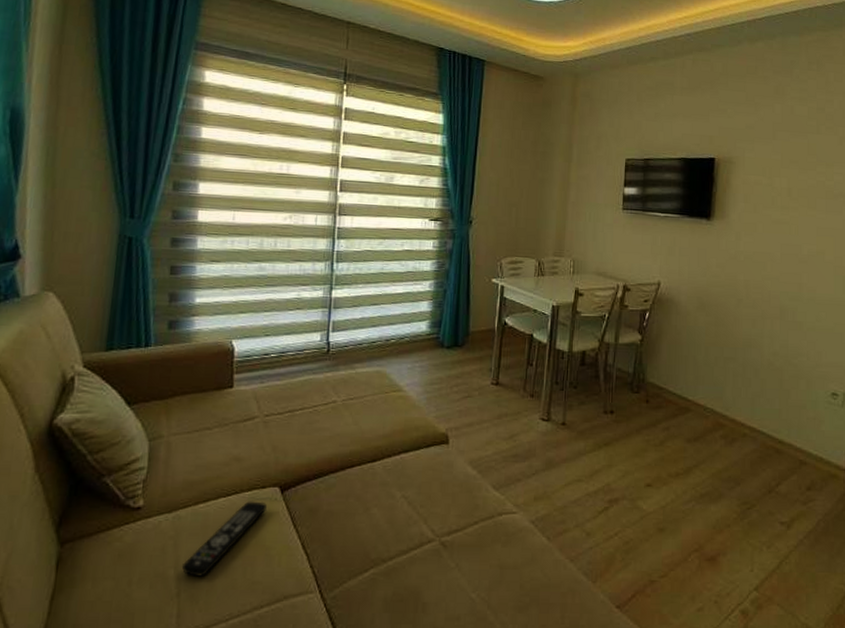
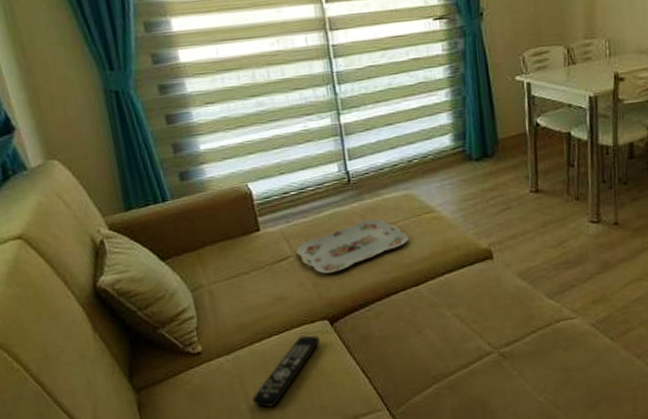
serving tray: none [263,390,373,439] -> present [296,219,409,274]

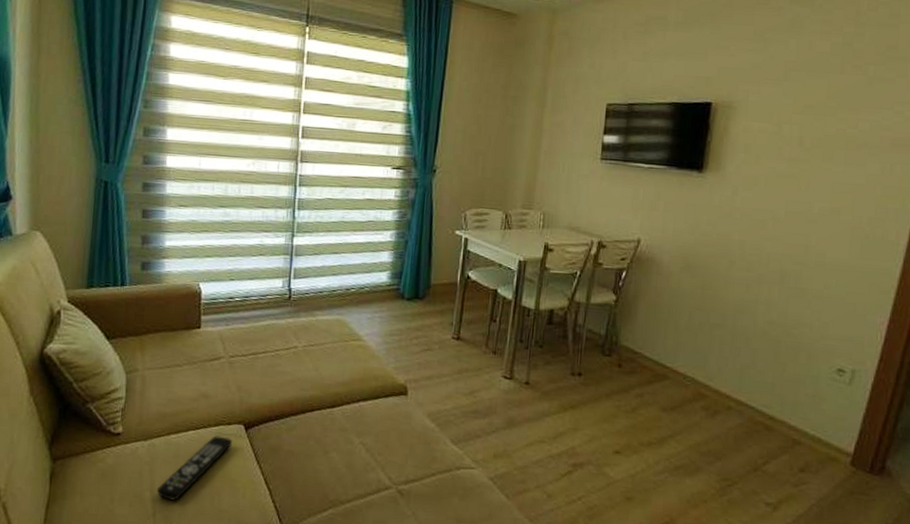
serving tray: present [296,219,409,274] -> none [229,336,333,381]

